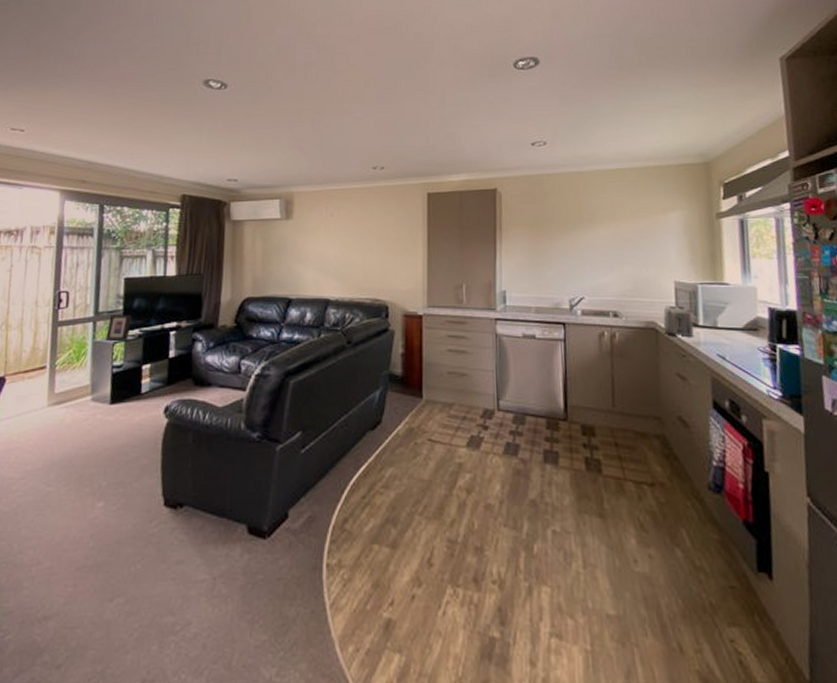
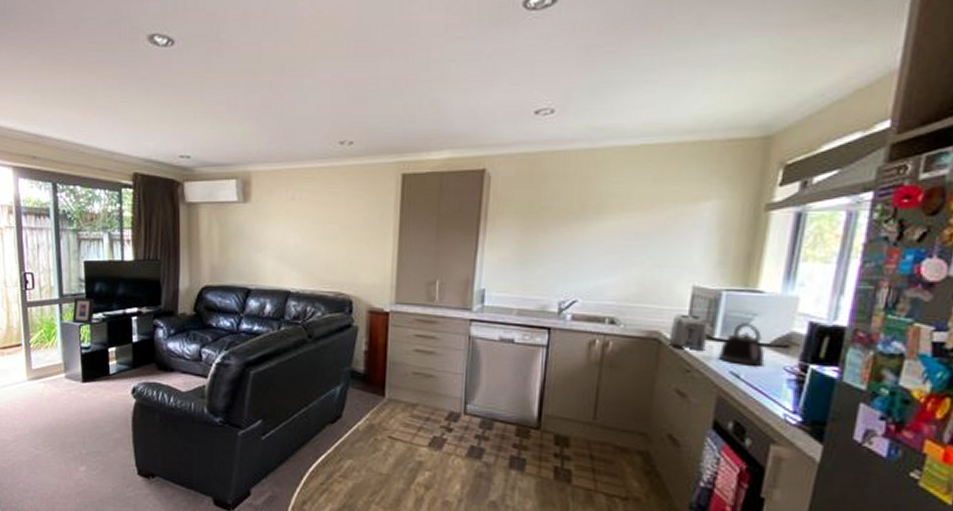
kettle: none [705,311,742,350] -> present [718,323,766,368]

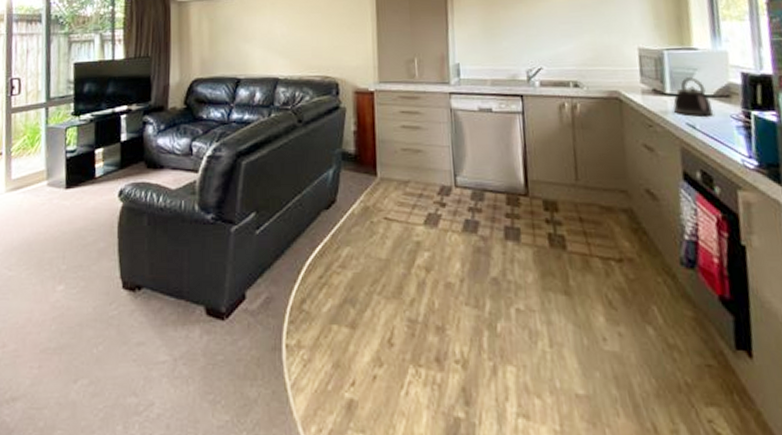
picture frame: present [72,297,94,324] -> none [58,99,83,126]
toaster: present [669,314,708,351] -> none [627,73,661,106]

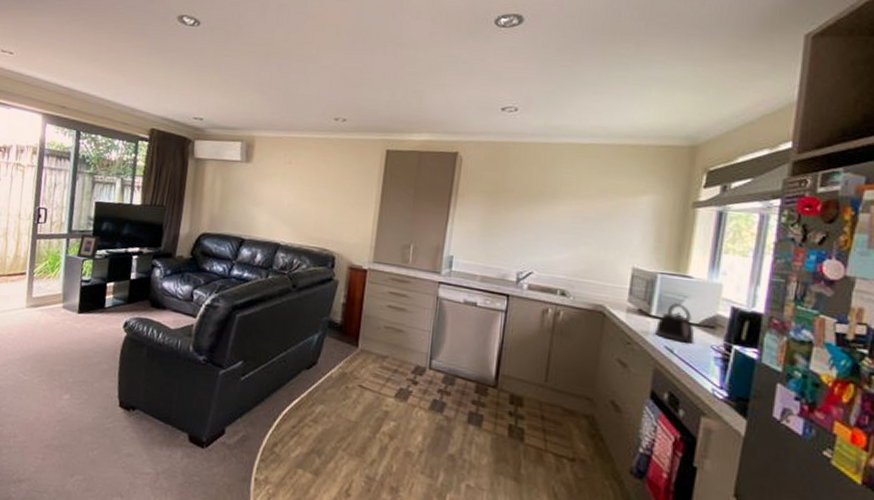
picture frame: none [58,99,83,126] -> present [76,233,100,259]

